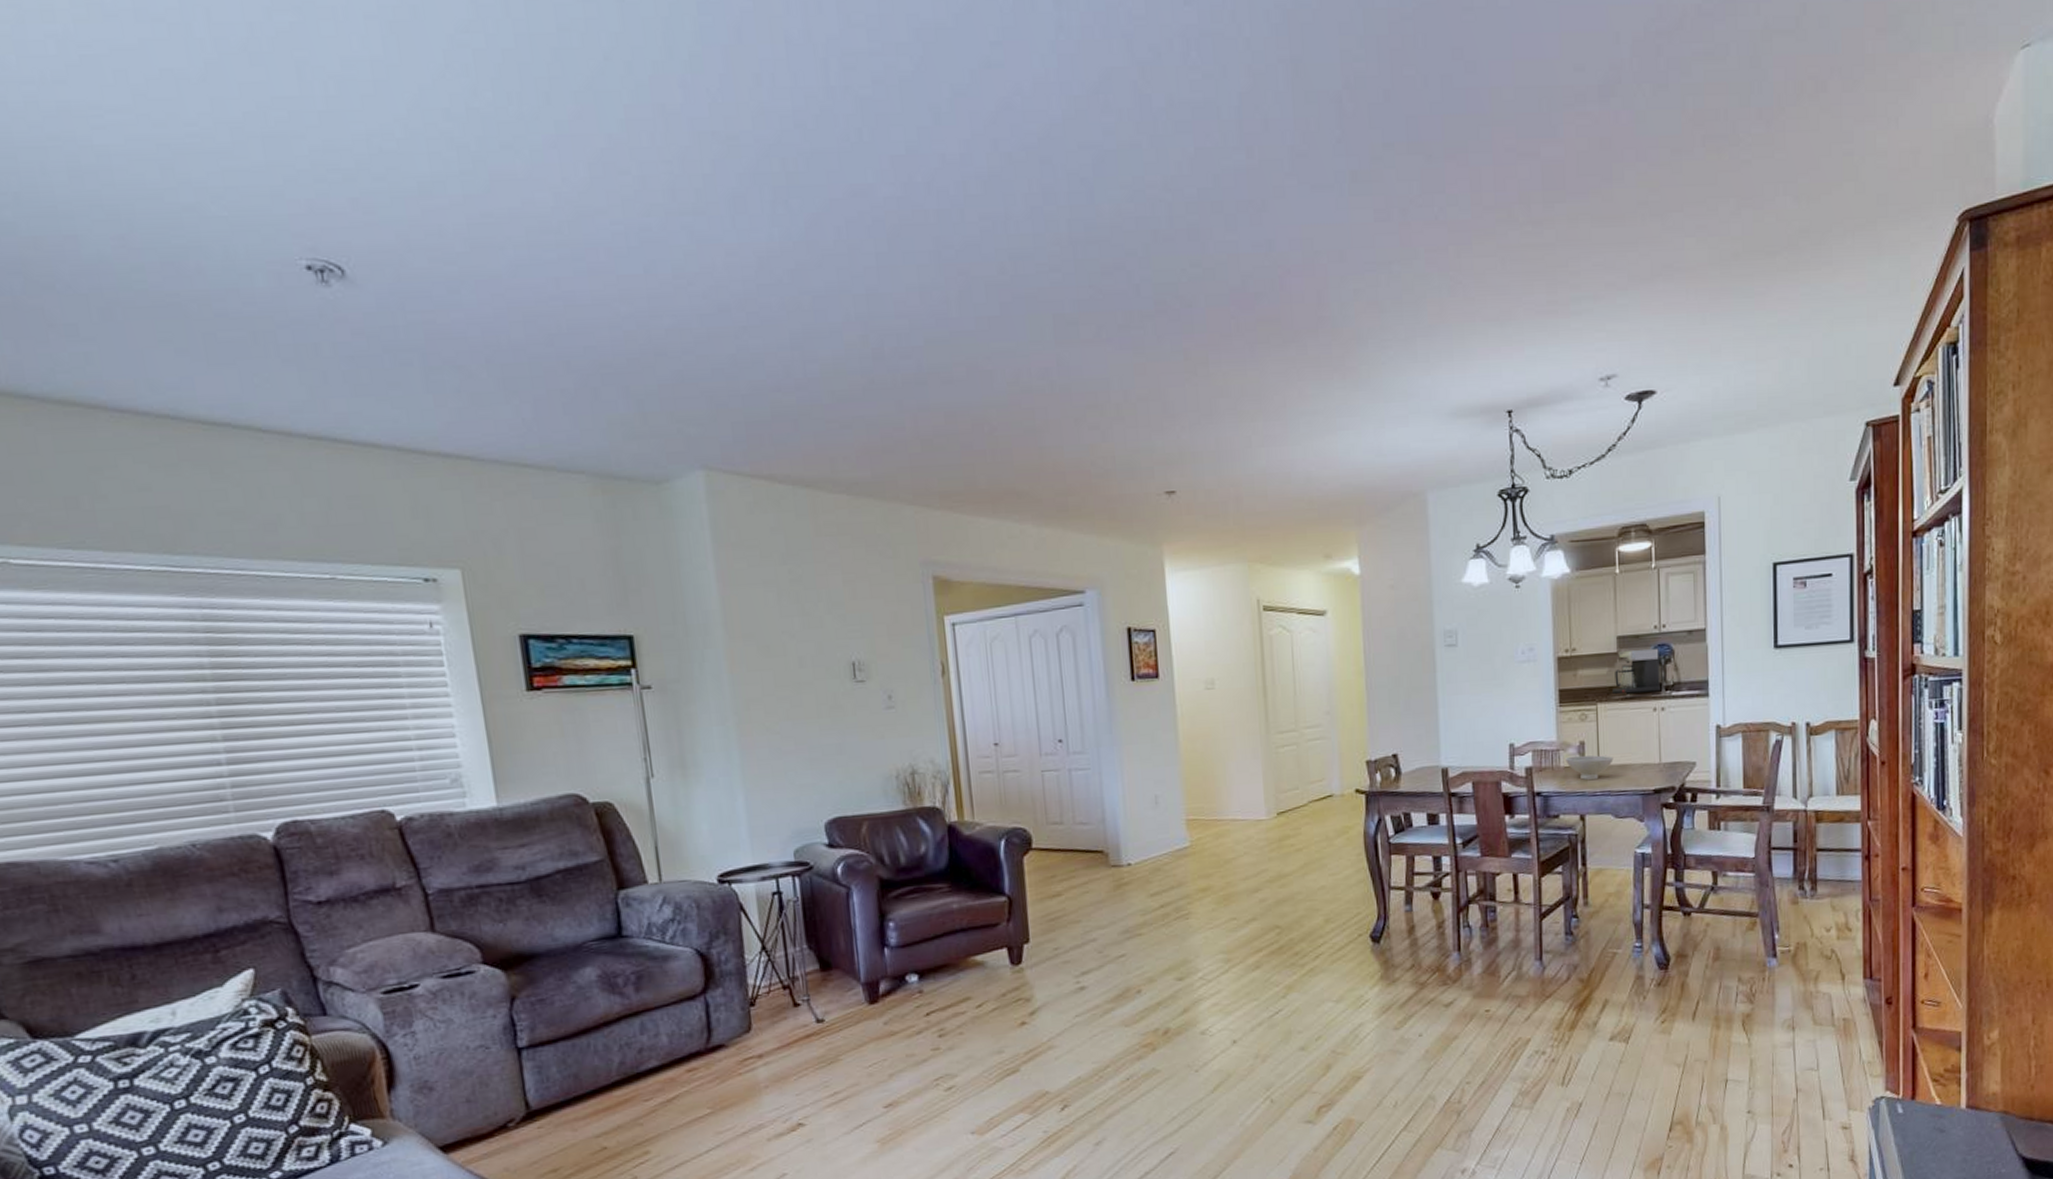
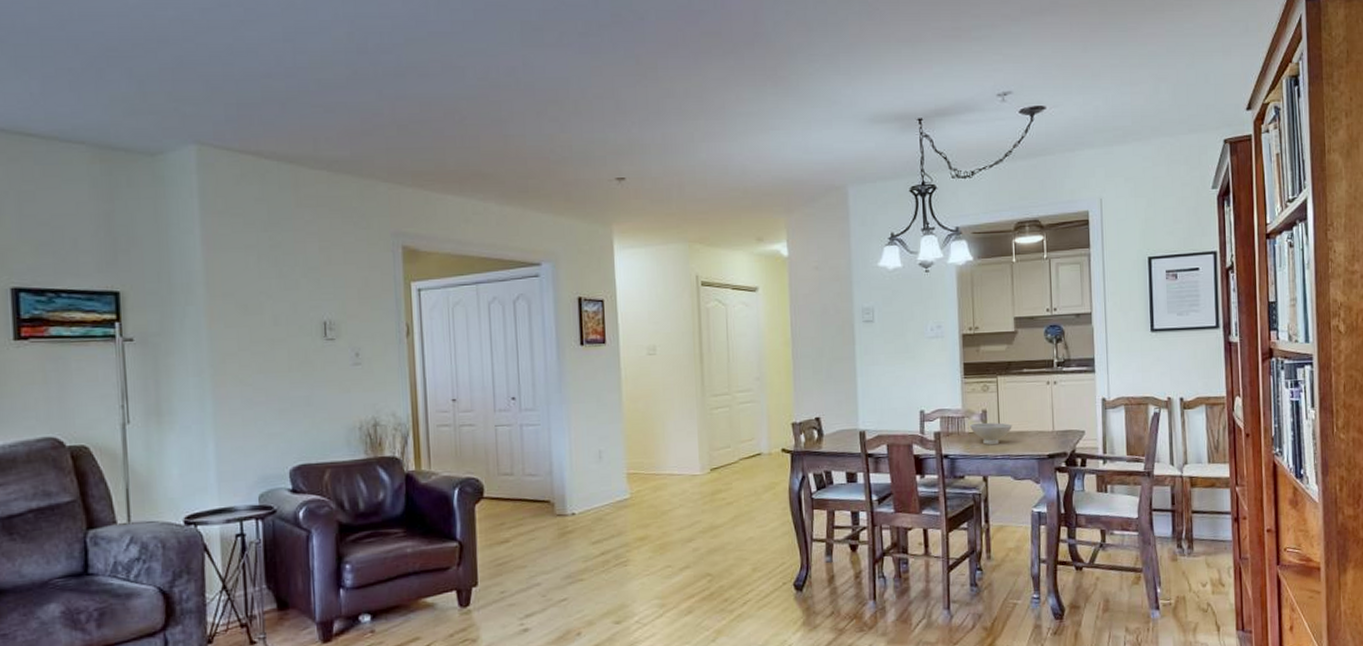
coffee maker: present [1612,648,1662,695] -> none [1011,328,1054,369]

